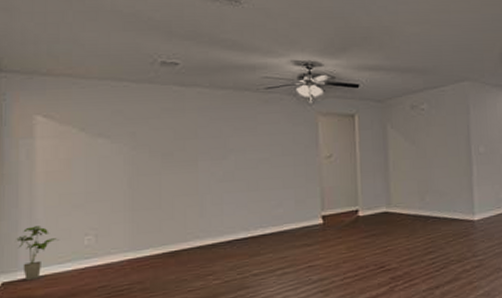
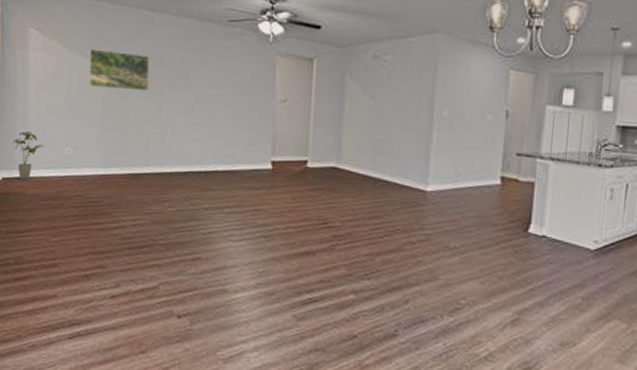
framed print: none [111,129,183,168] -> present [88,49,150,92]

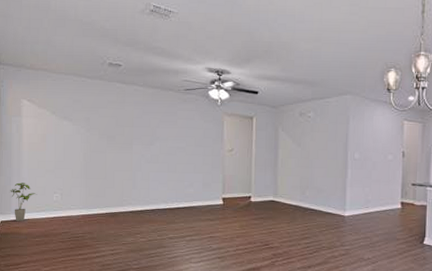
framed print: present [88,49,150,92] -> none [72,115,123,147]

